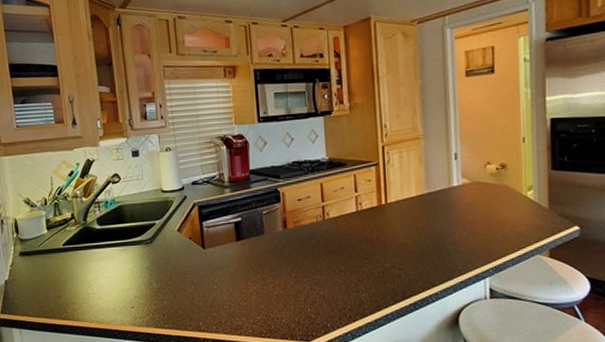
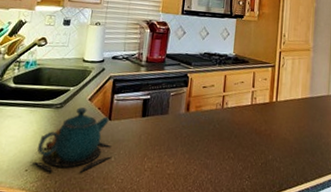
teapot: none [134,240,213,307] -> present [30,107,112,173]

